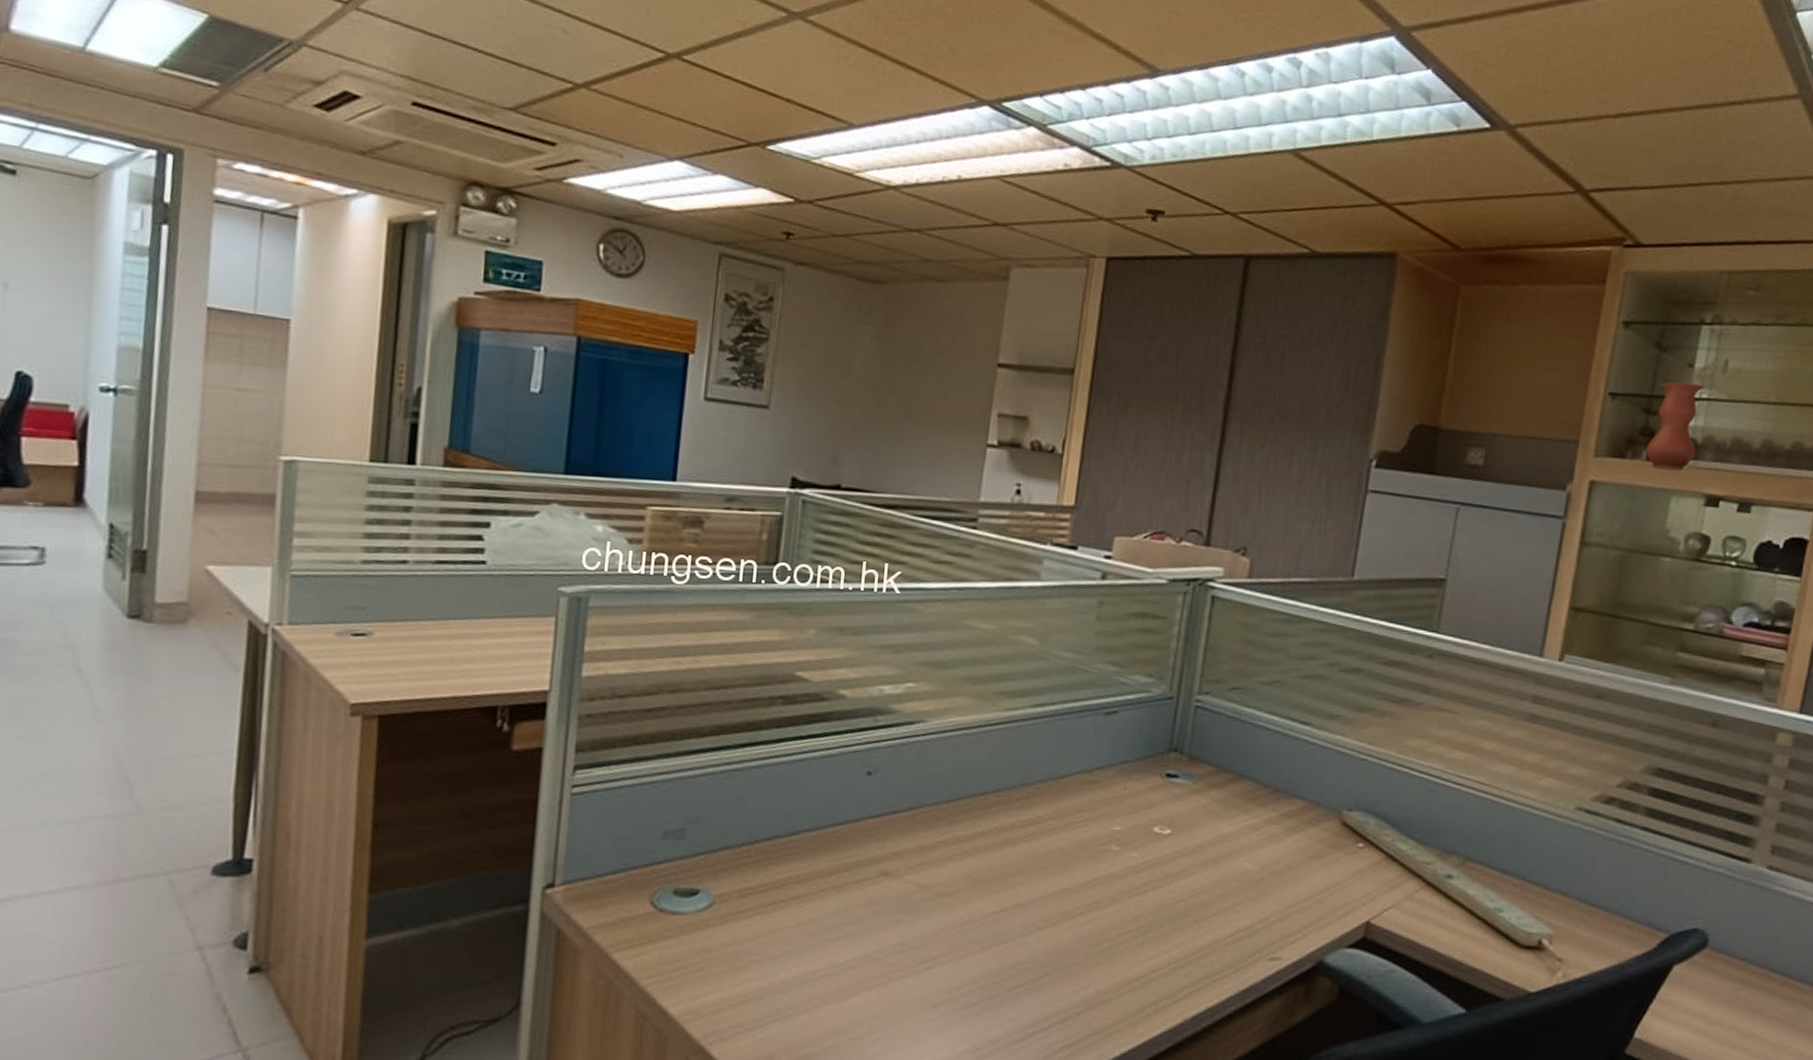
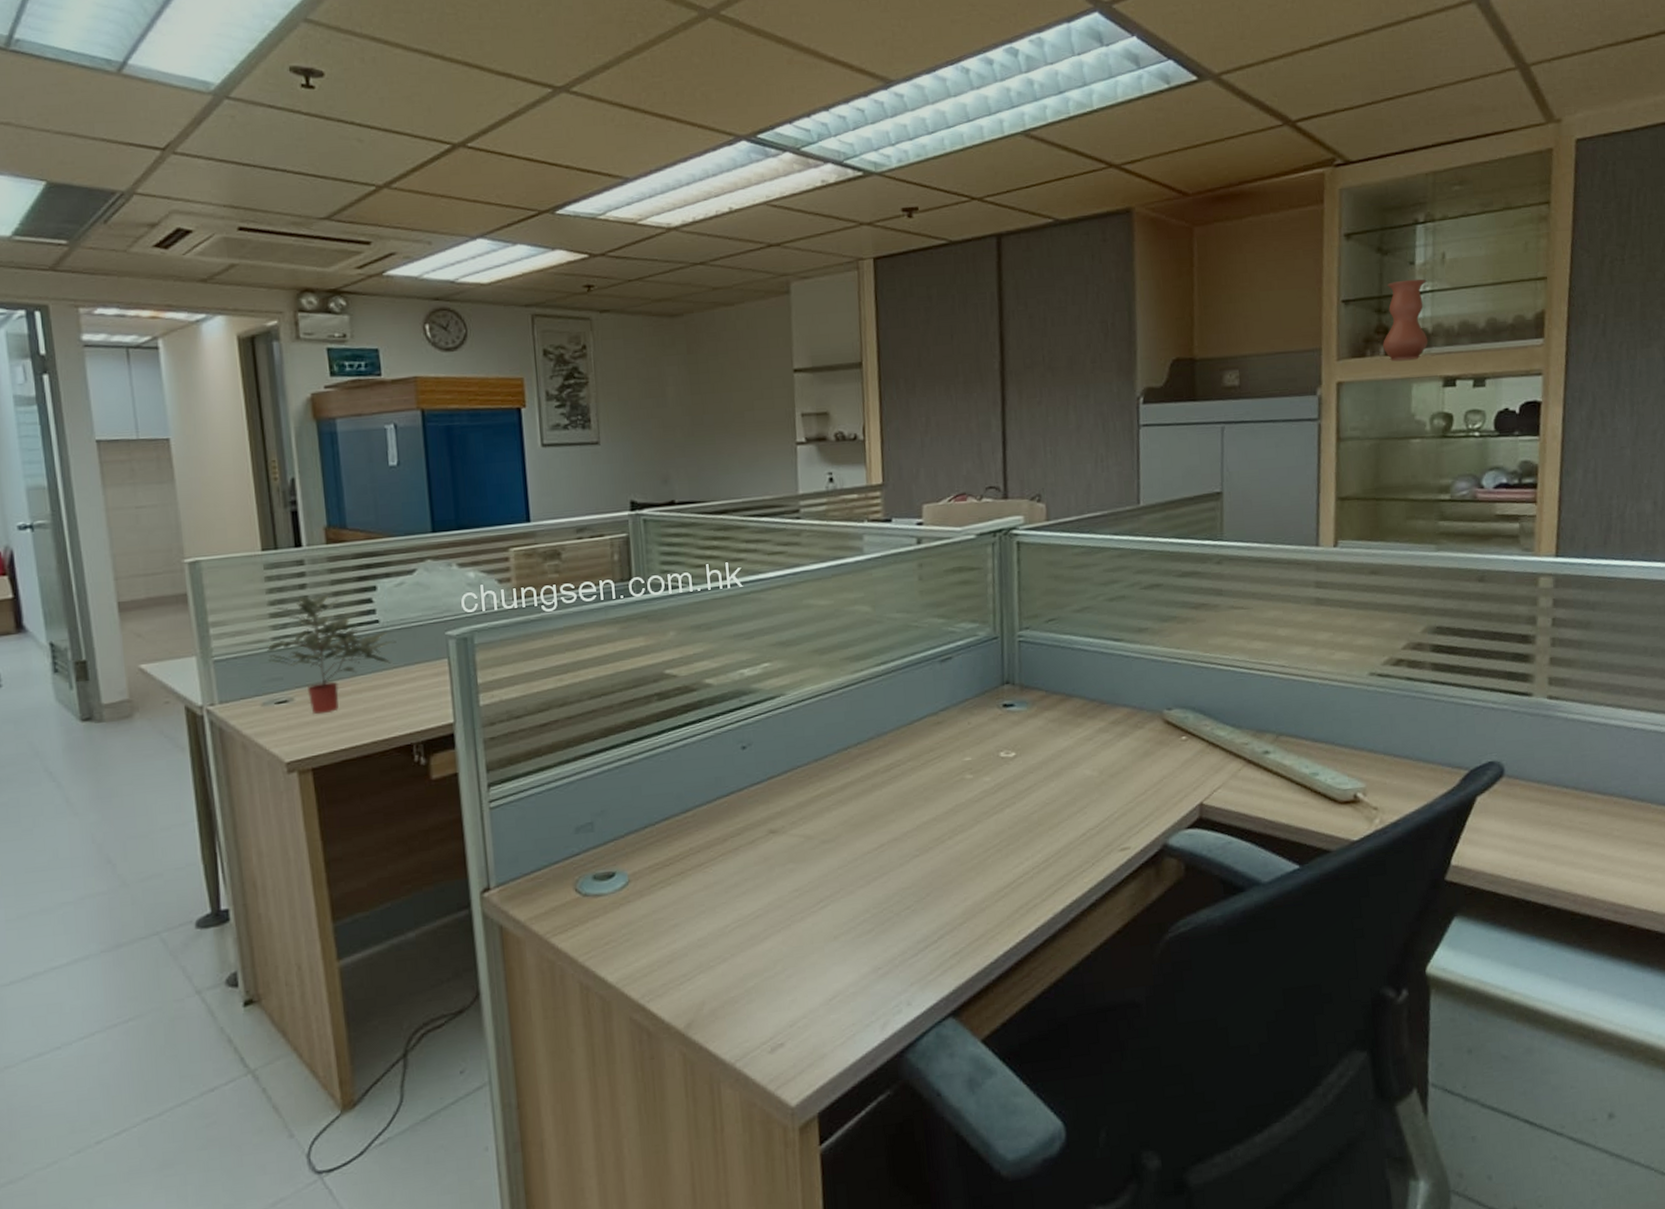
potted plant: none [352,521,502,657] -> present [267,595,397,715]

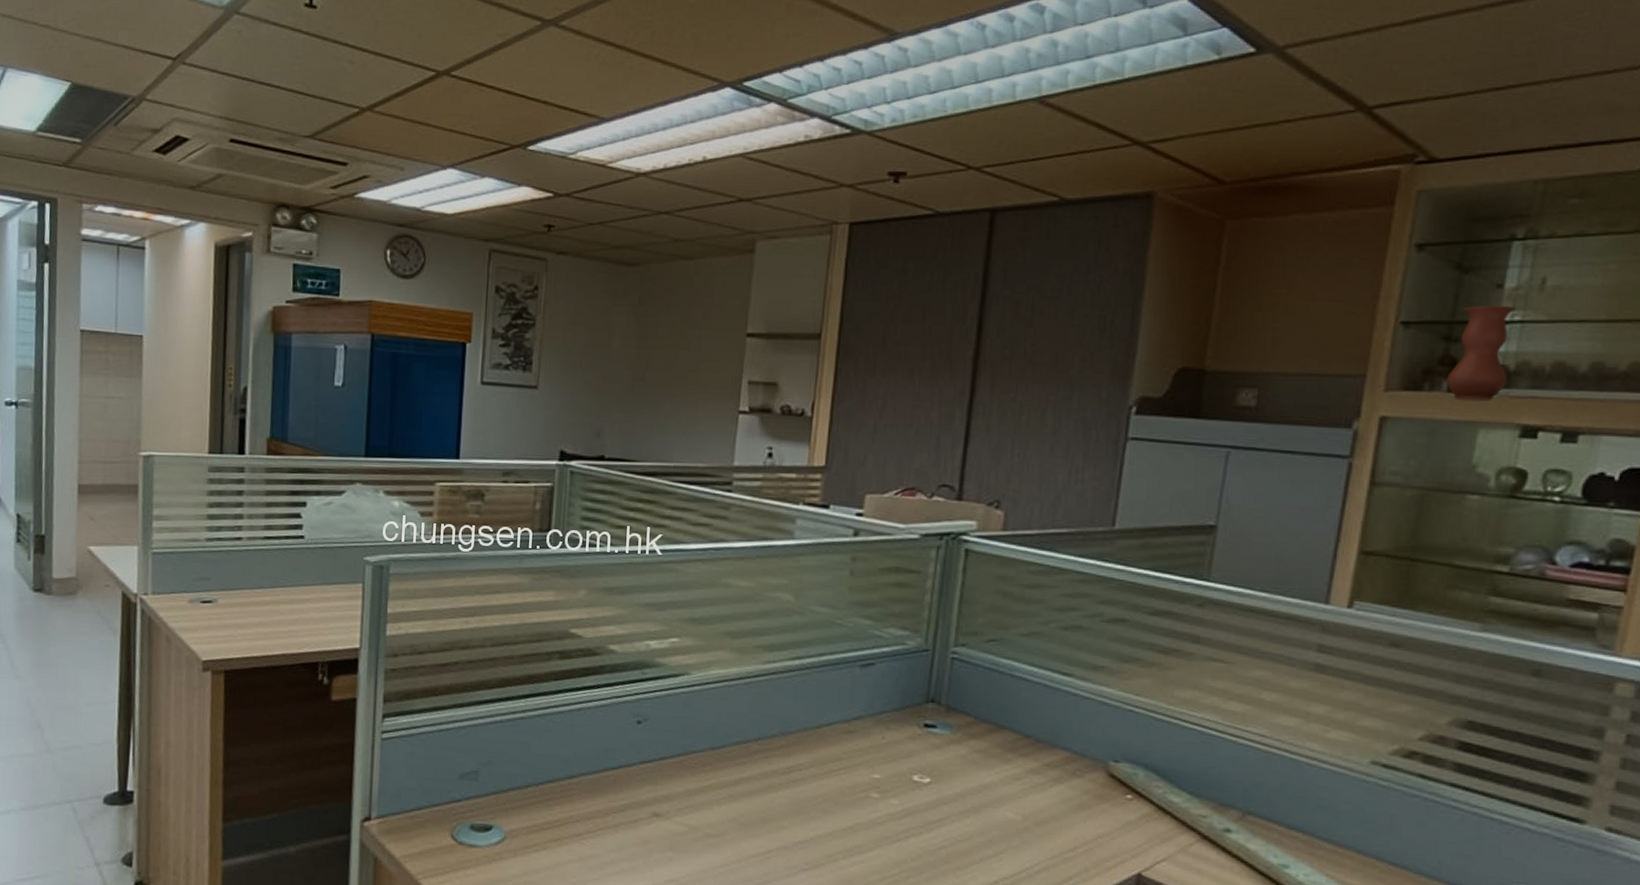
potted plant: present [267,595,397,715] -> none [200,503,318,620]

